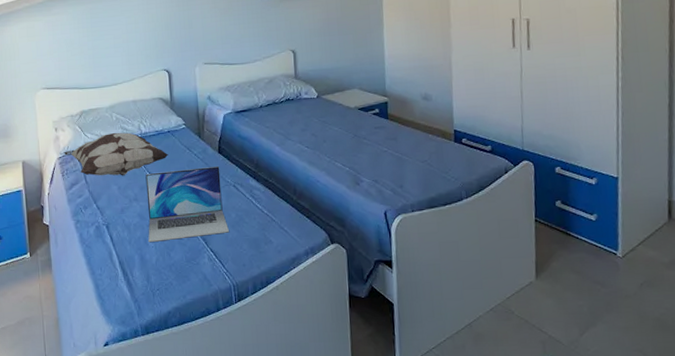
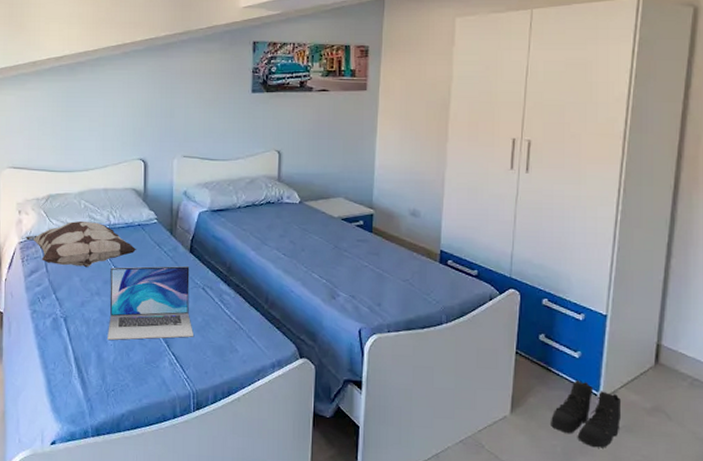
boots: none [575,242,641,305] -> present [551,380,622,448]

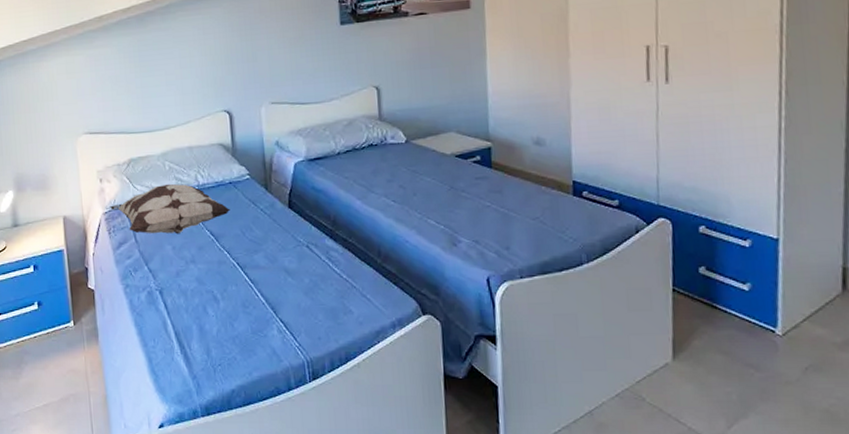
laptop: present [107,266,193,341] -> none [204,224,302,311]
boots: present [551,380,622,448] -> none [721,316,806,392]

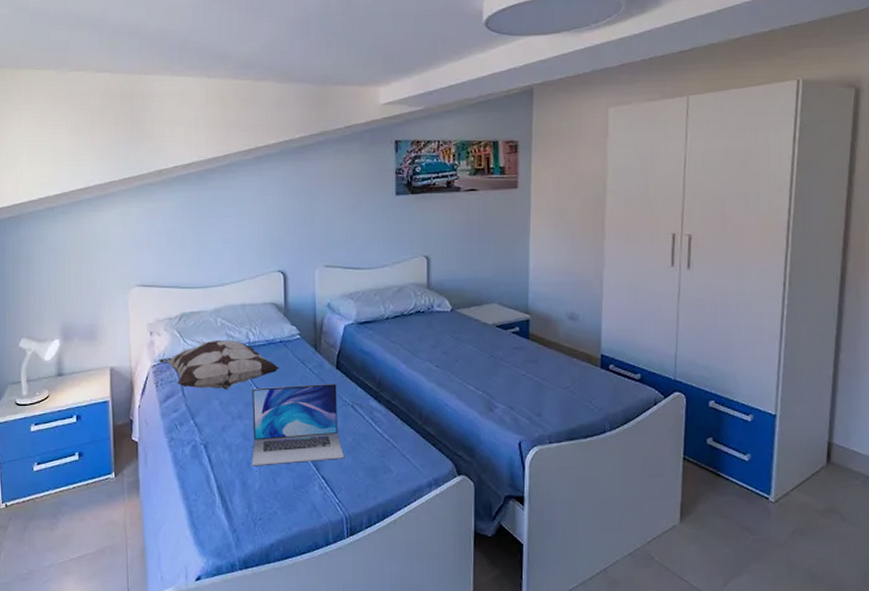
laptop: none [204,224,302,311] -> present [252,384,344,467]

